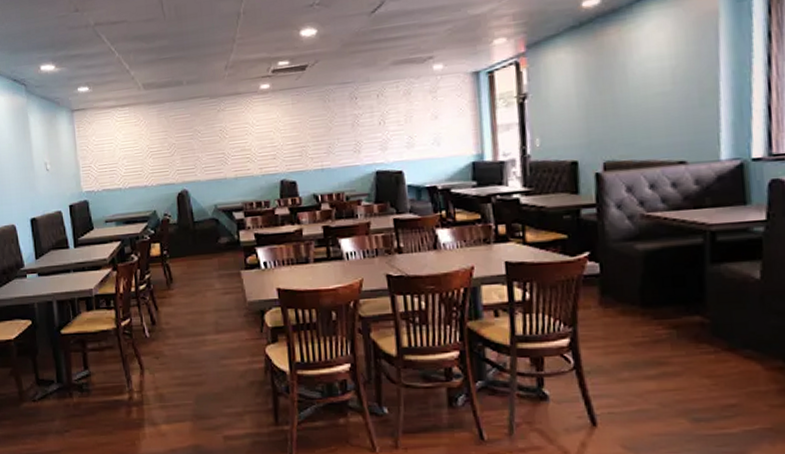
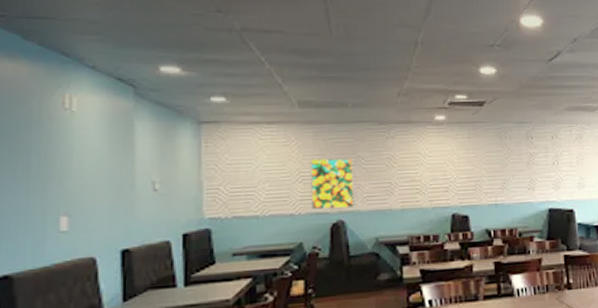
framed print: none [157,132,195,181] -> present [311,158,355,210]

